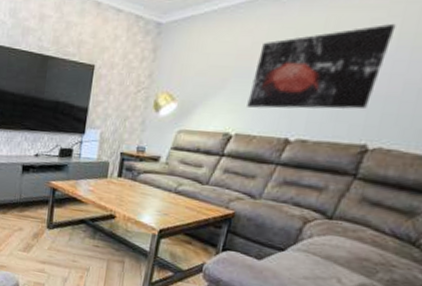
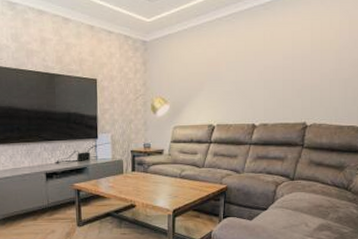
wall art: present [247,23,397,110] -> none [221,34,308,103]

